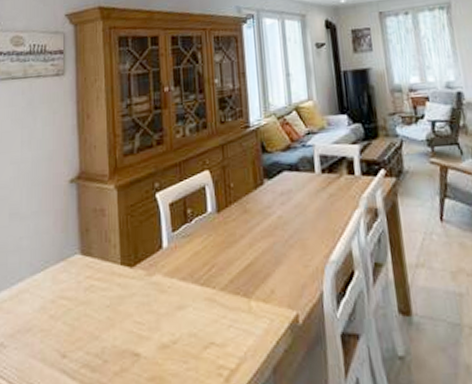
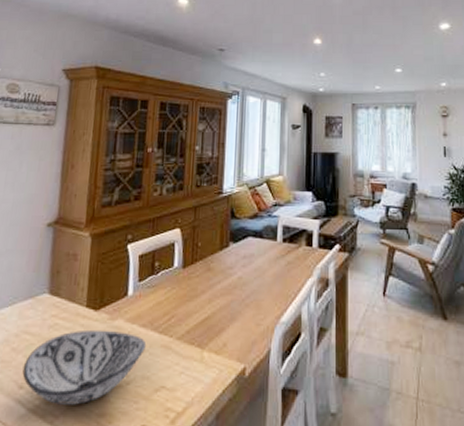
decorative bowl: none [63,287,189,371] -> present [22,329,147,405]

